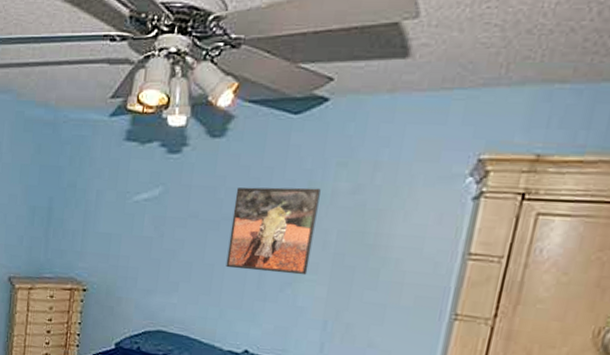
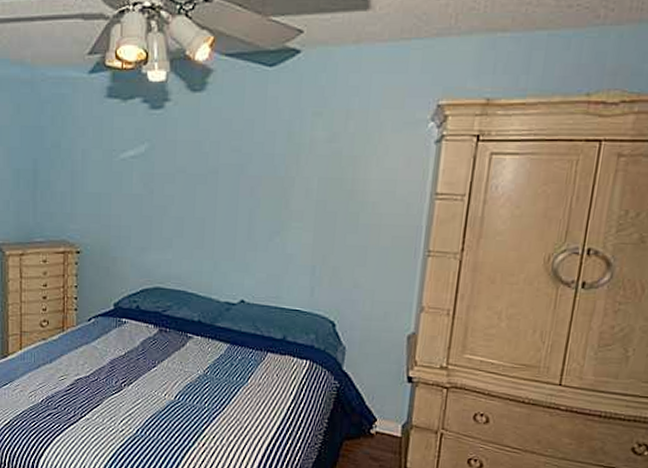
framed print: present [226,187,321,276] -> none [216,138,300,223]

